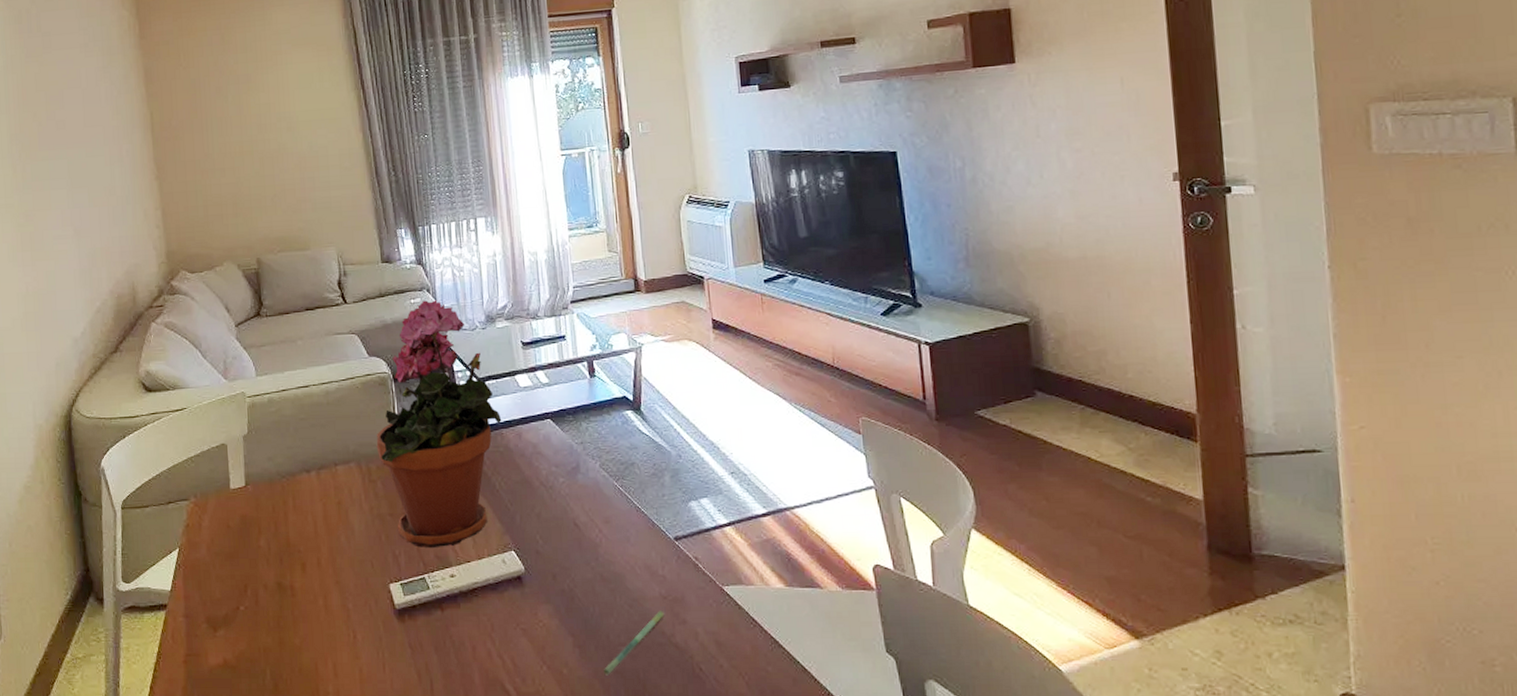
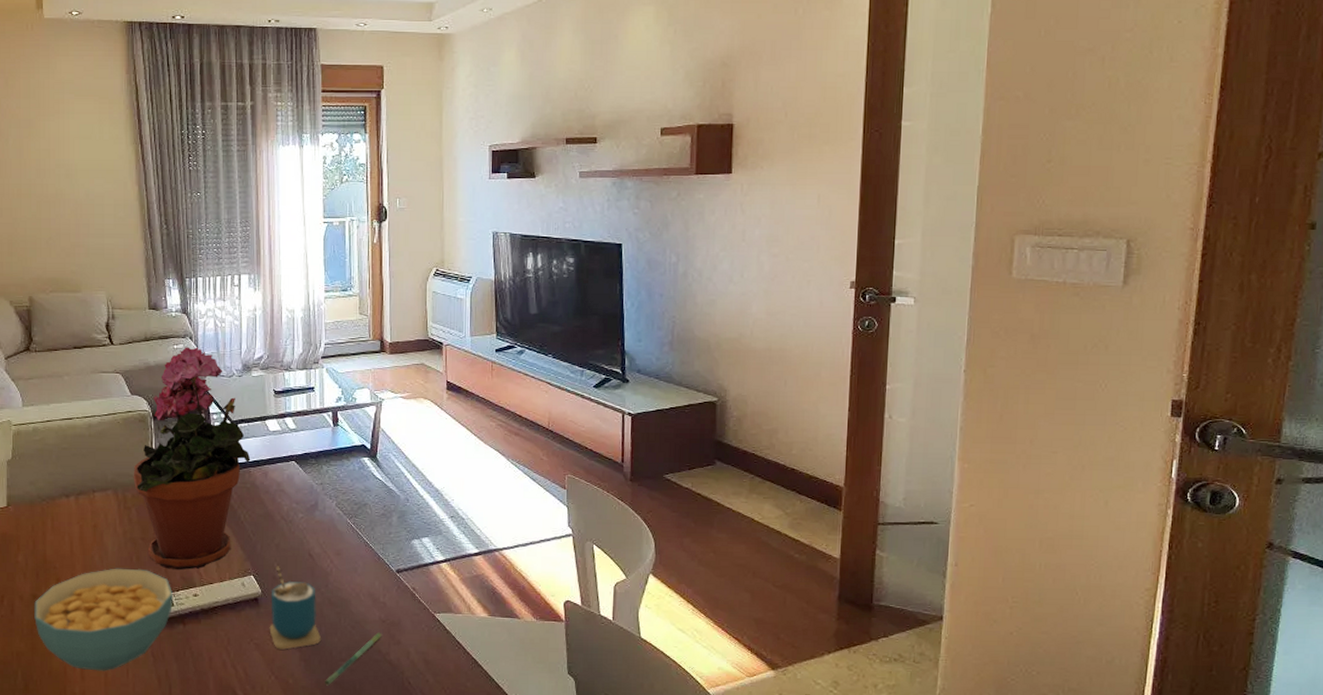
cereal bowl: none [279,548,428,667] -> present [34,568,173,671]
cup: none [535,538,595,635] -> present [269,566,321,650]

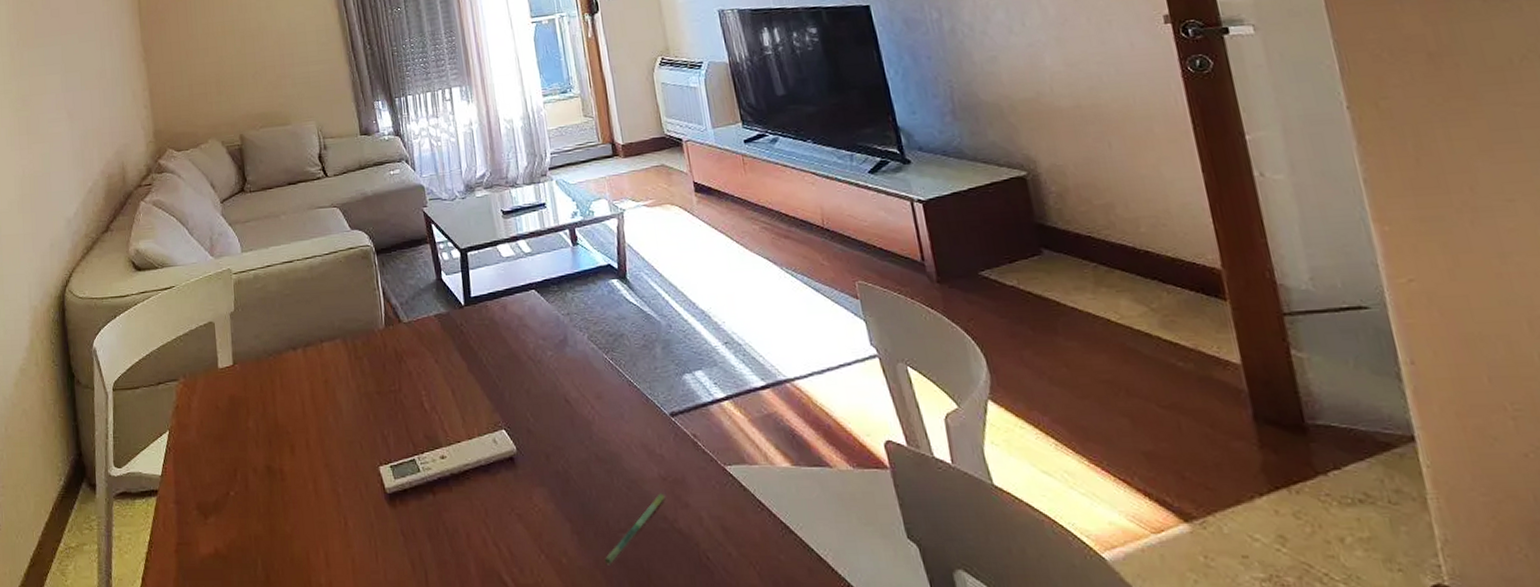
cereal bowl: present [34,568,173,671] -> none [269,428,419,556]
potted plant: present [133,347,251,570] -> none [361,170,486,428]
cup: present [269,566,321,650] -> none [527,416,593,520]

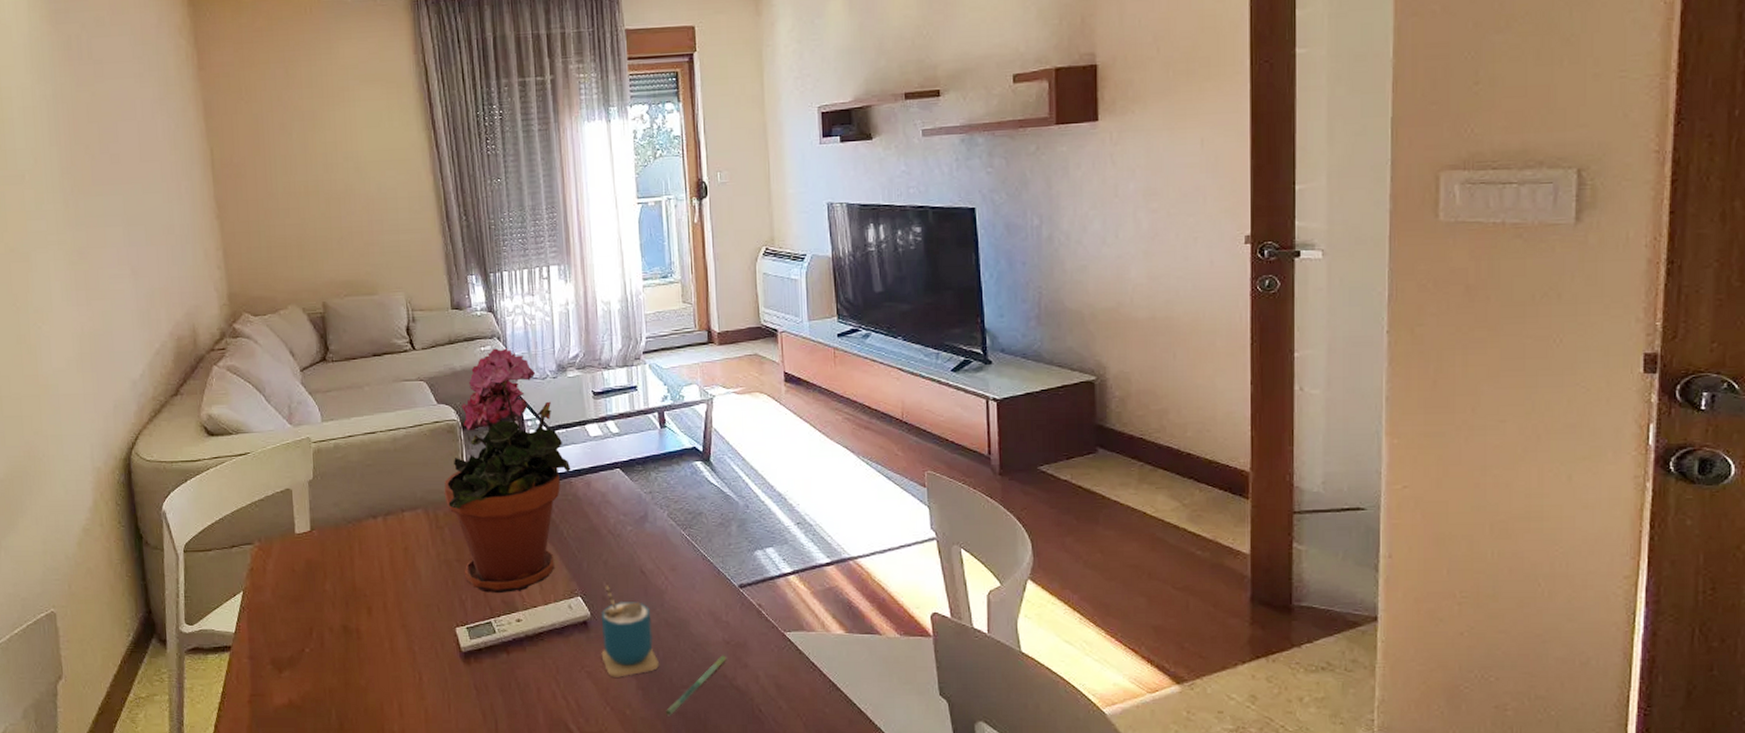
potted plant: none [361,170,486,428] -> present [444,348,571,594]
cup: none [527,416,593,520] -> present [601,585,659,677]

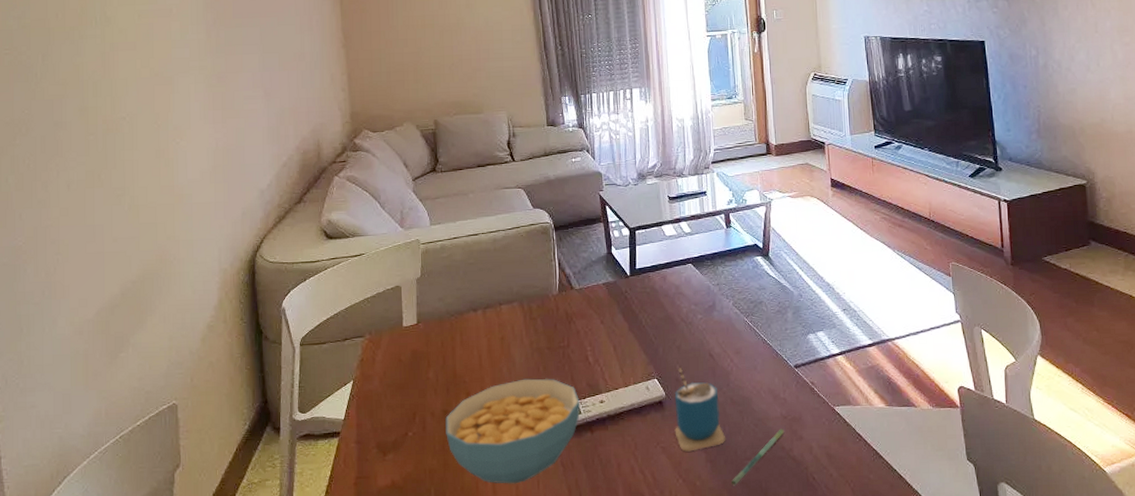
cereal bowl: none [345,593,494,707] -> present [445,378,580,484]
potted plant: present [444,348,571,594] -> none [537,159,649,378]

